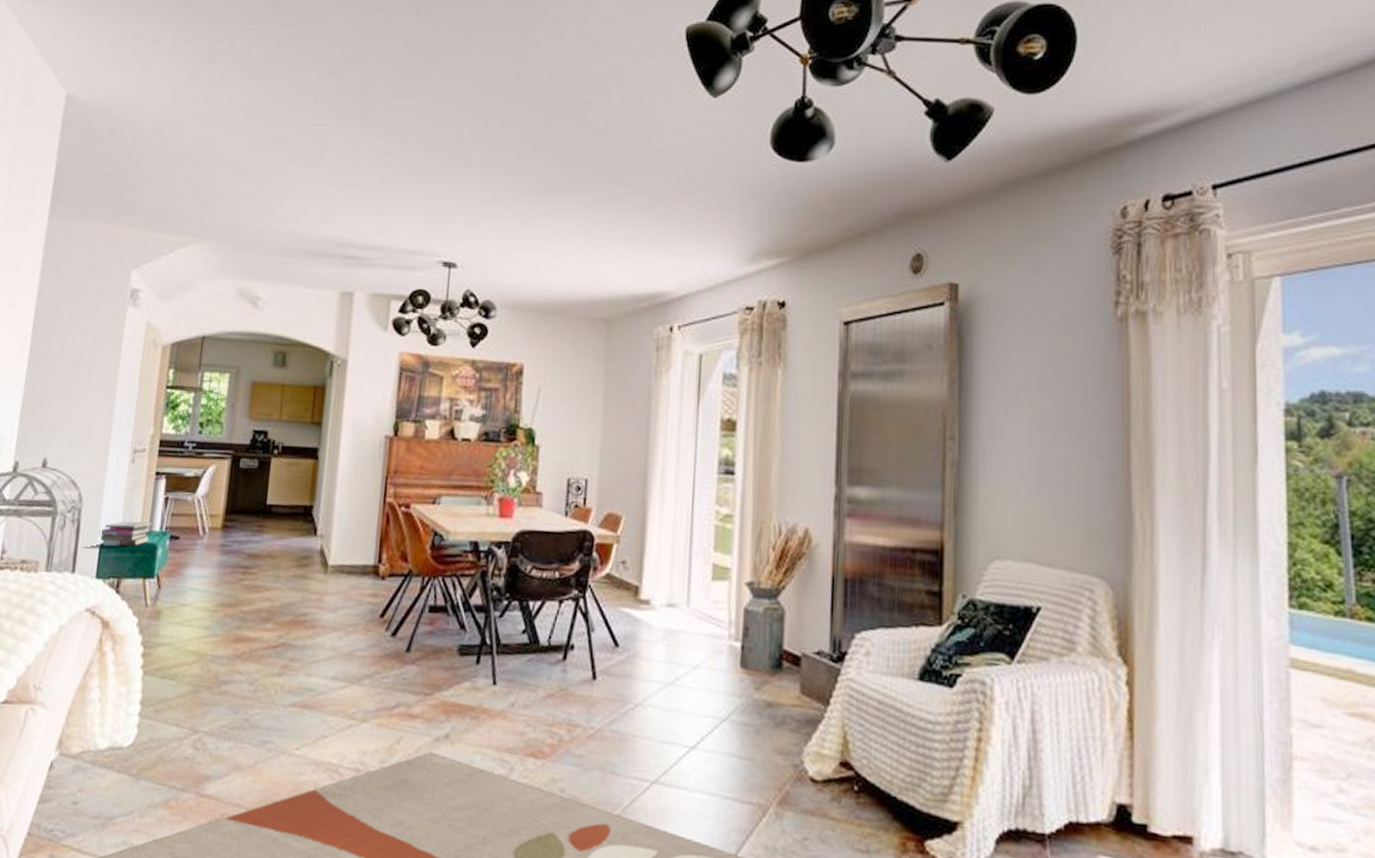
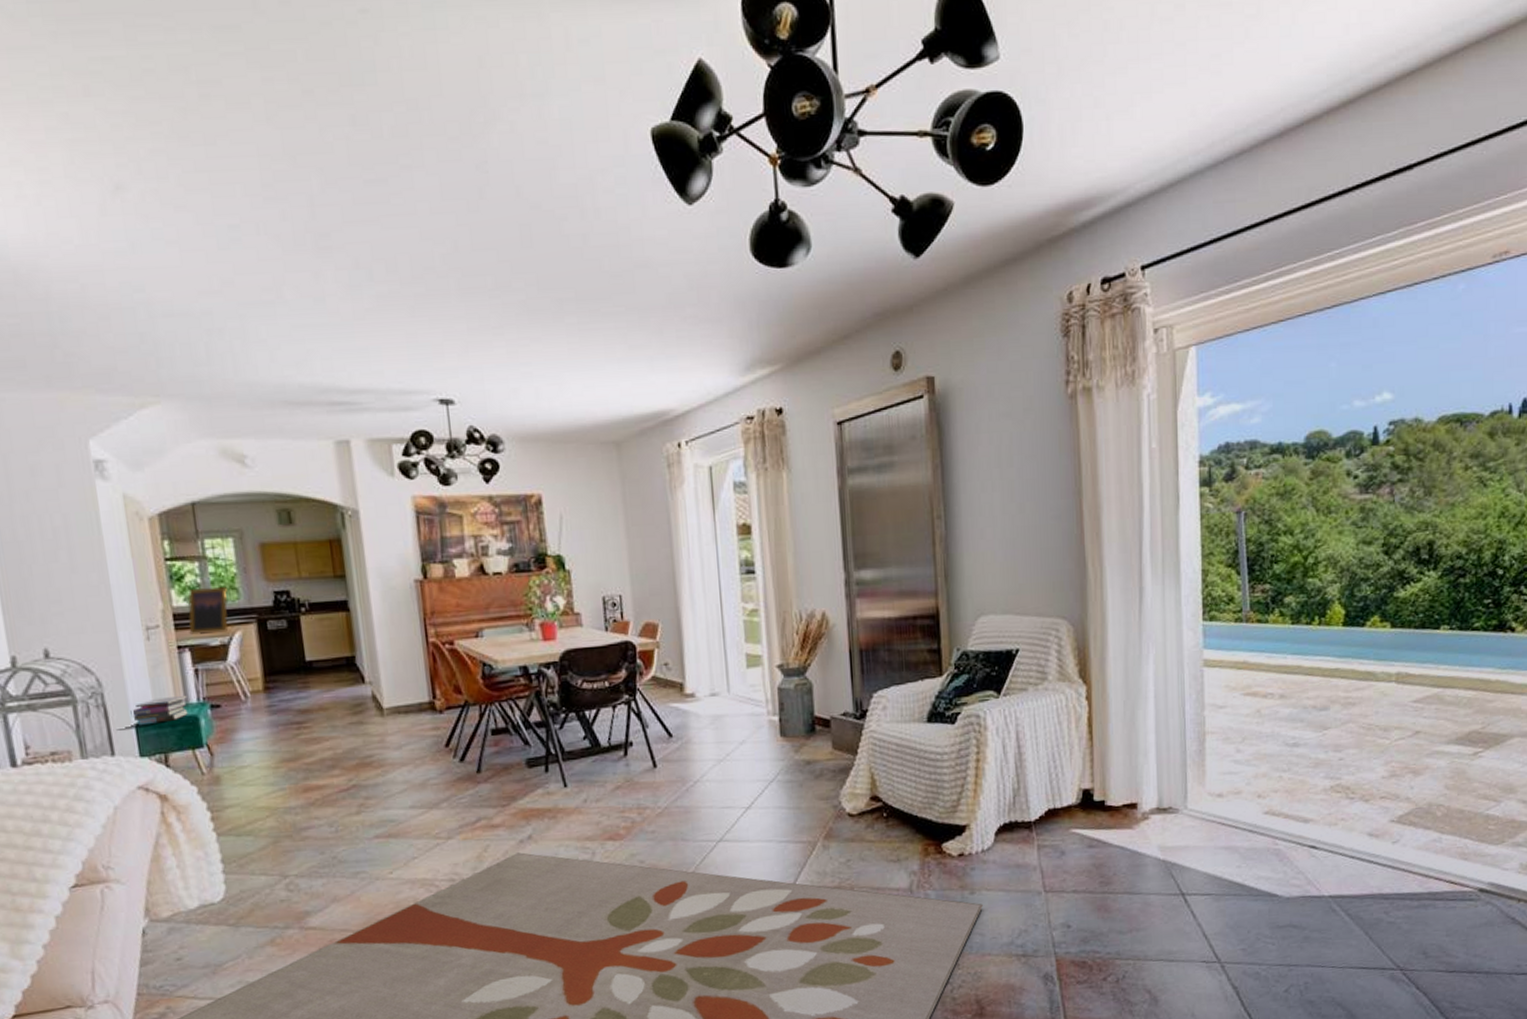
picture frame: none [169,418,213,465] -> present [188,587,228,635]

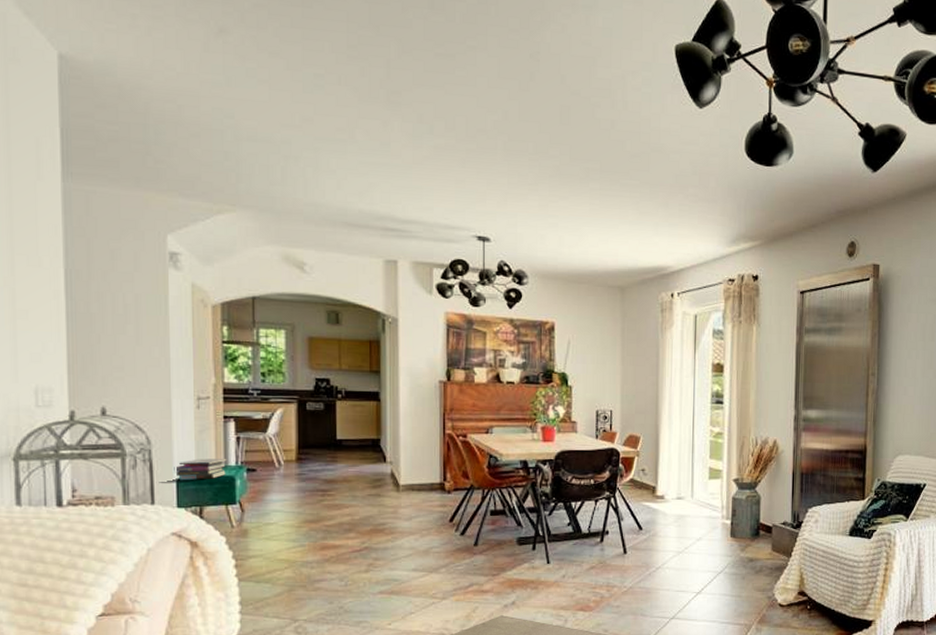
picture frame: present [188,587,228,635] -> none [236,369,274,408]

